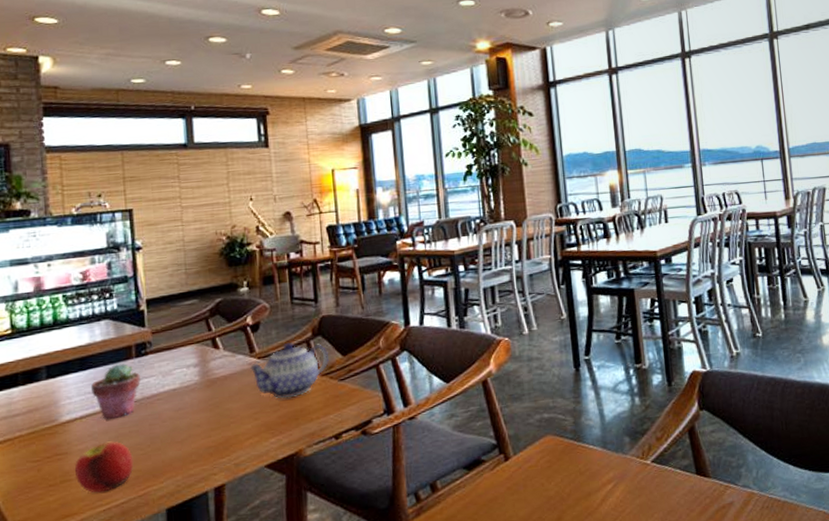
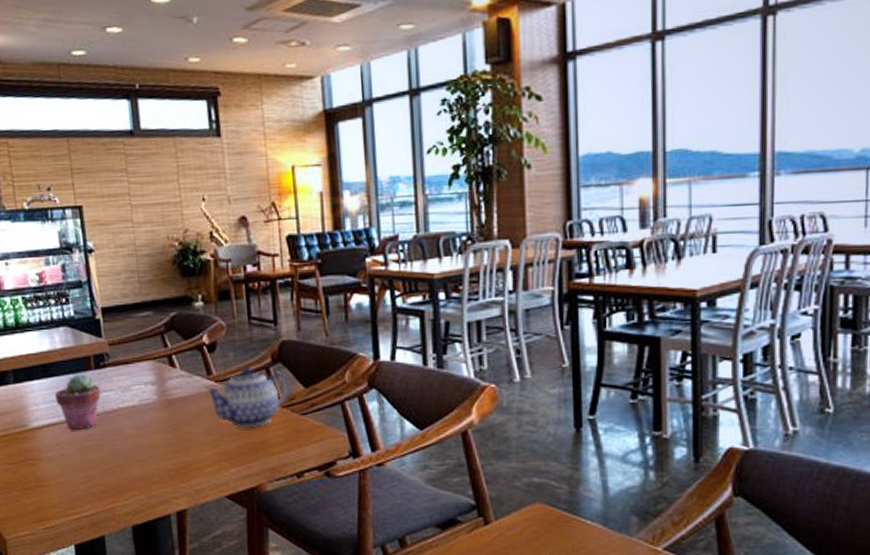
fruit: present [74,441,134,493] -> none [45,452,100,502]

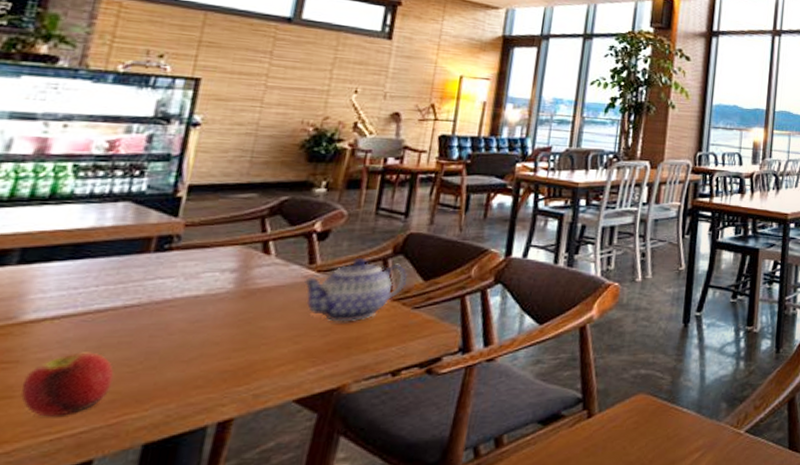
fruit: none [45,452,100,502] -> present [20,352,114,417]
potted succulent: present [54,374,101,431] -> none [78,257,154,325]

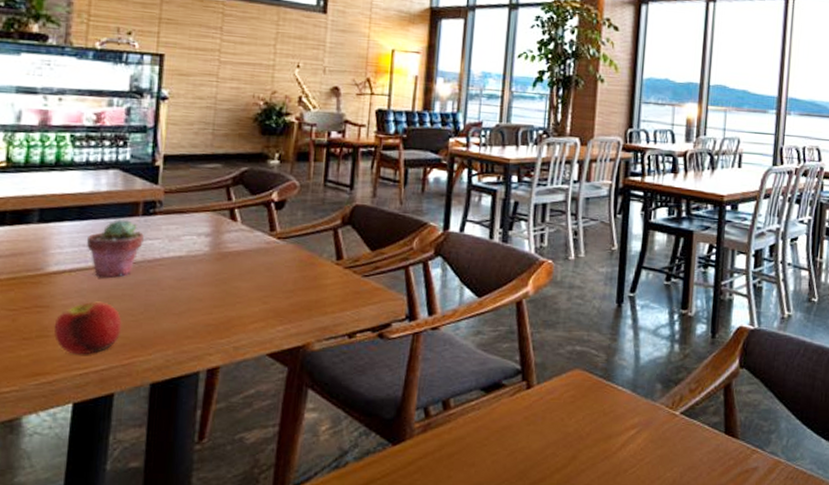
potted succulent: none [78,257,154,325] -> present [86,219,144,279]
teapot: present [303,258,408,321] -> none [266,227,357,286]

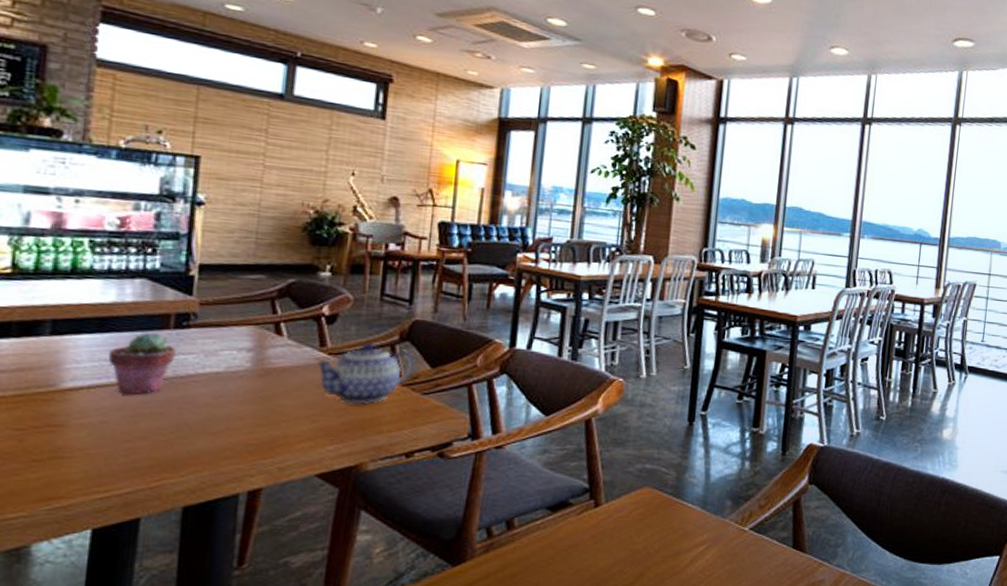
fruit: present [53,301,122,355] -> none [68,420,150,477]
teapot: none [266,227,357,286] -> present [316,343,416,404]

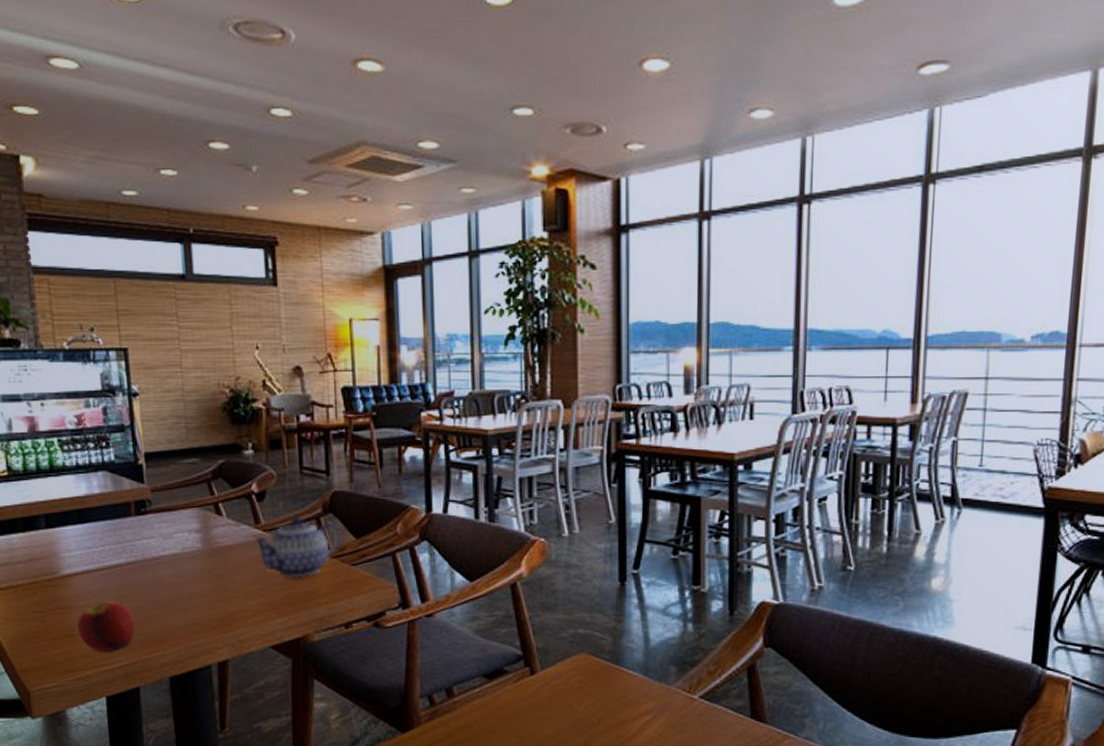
fruit: none [68,420,150,477] -> present [77,601,136,652]
potted succulent: present [108,332,176,396] -> none [90,521,141,579]

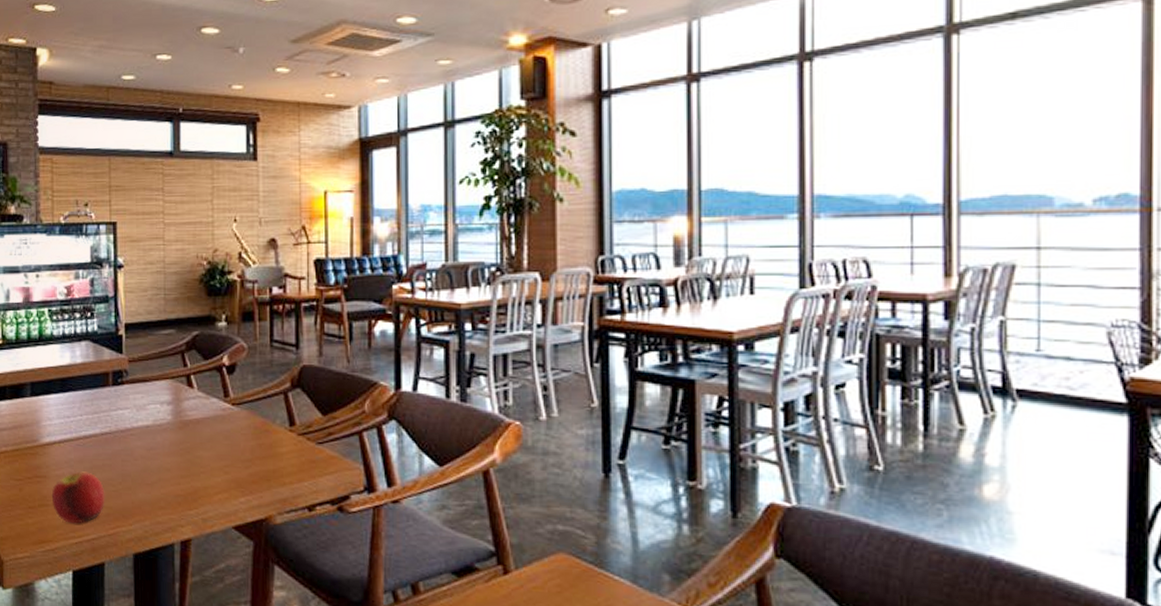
teapot: present [254,517,341,577] -> none [222,392,308,454]

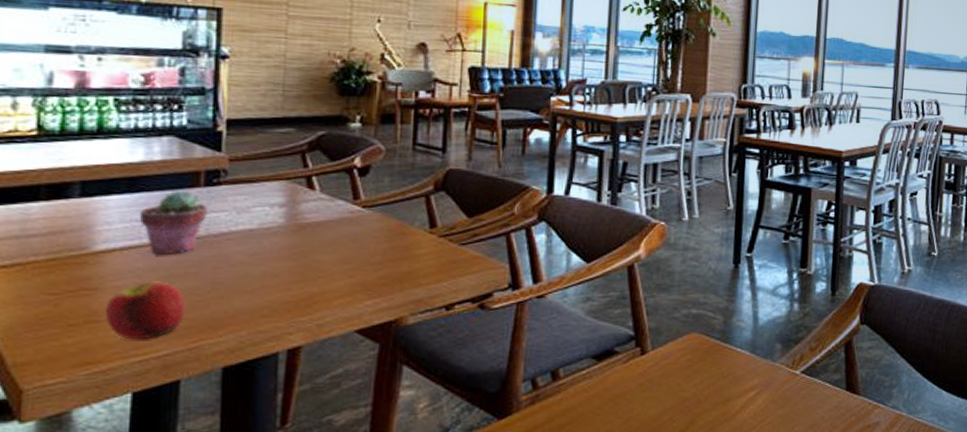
potted succulent: none [69,390,115,449] -> present [139,191,207,256]

